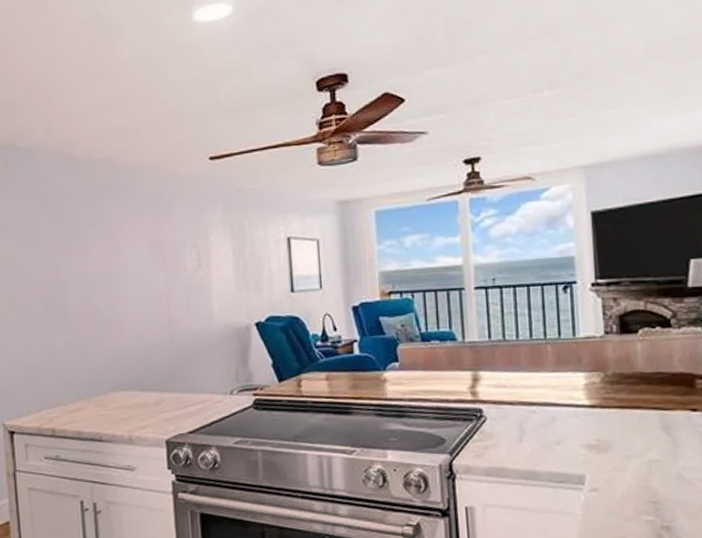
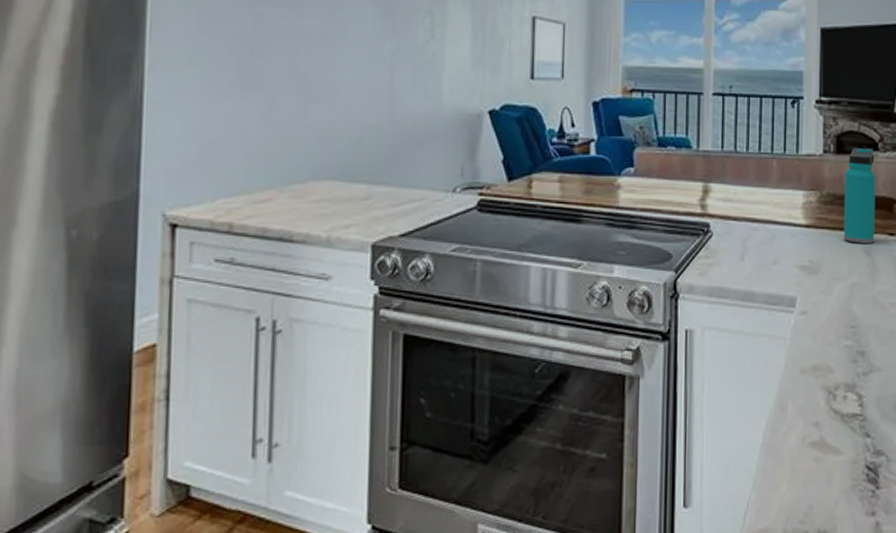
water bottle: none [631,325,674,421] -> present [843,147,876,243]

